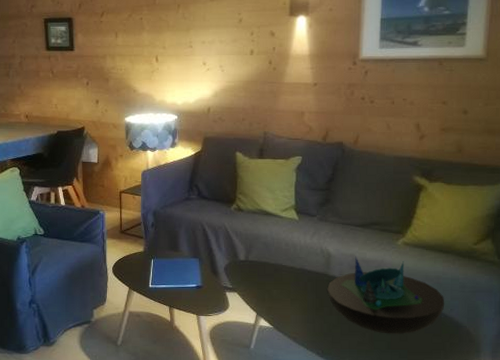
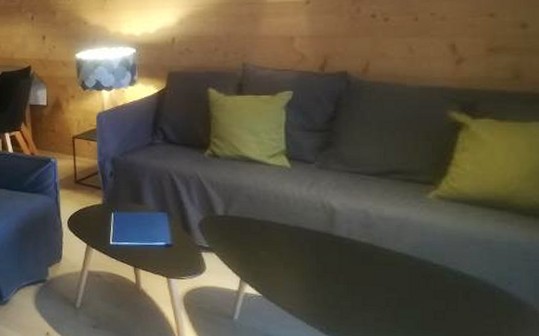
decorative bowl: present [327,257,445,334] -> none [332,213,500,312]

